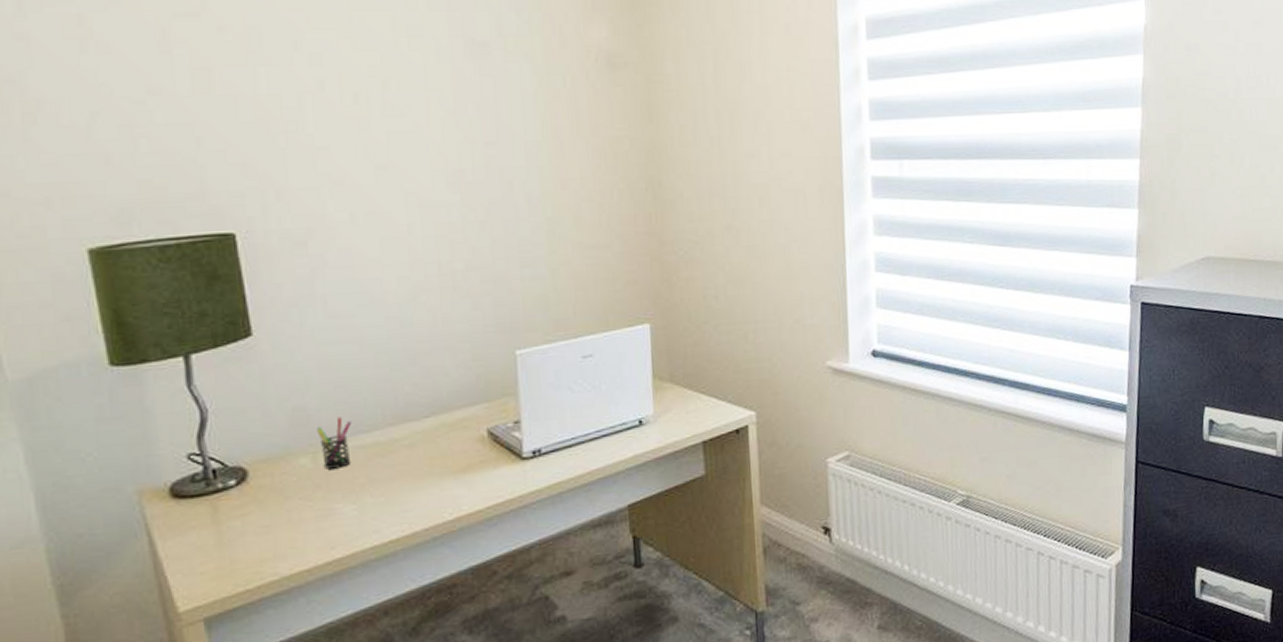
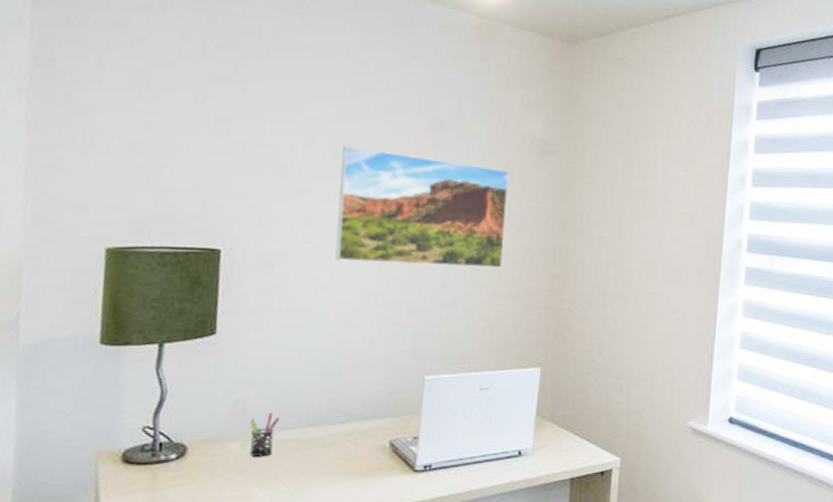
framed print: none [363,85,586,229] -> present [335,145,510,268]

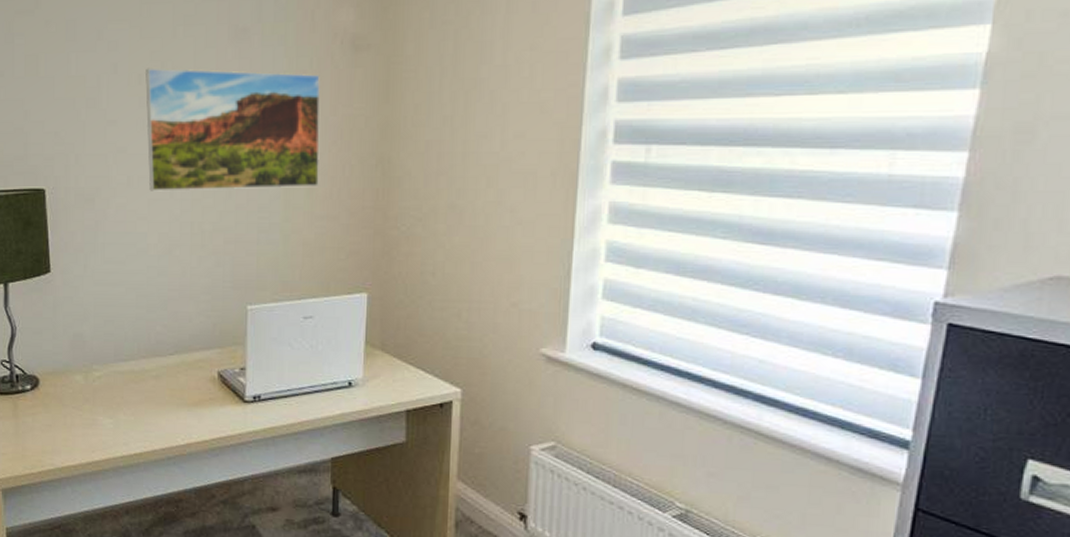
pen holder: present [250,412,280,457] -> none [89,345,115,388]

